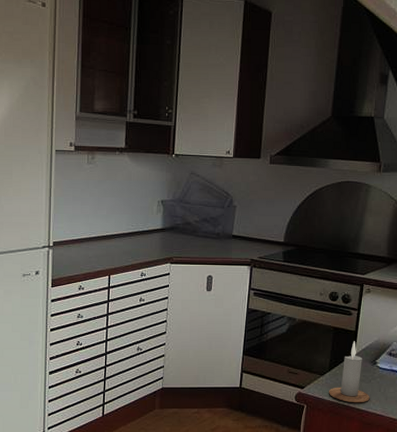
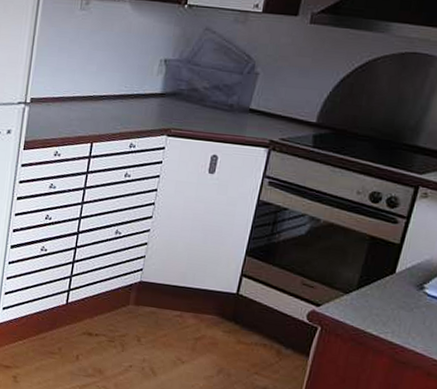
candle: present [328,341,370,403] -> none [352,256,409,336]

